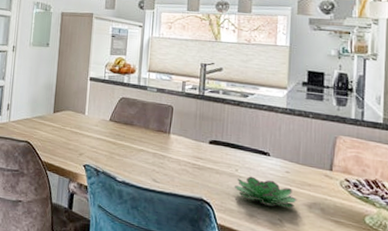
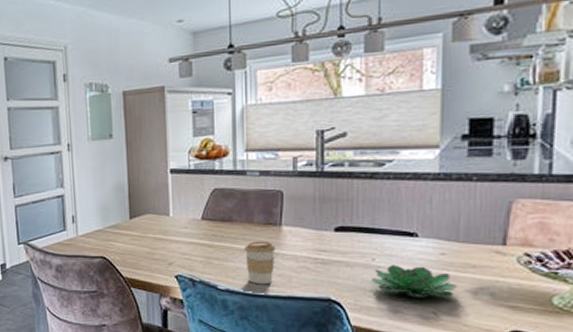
coffee cup: none [139,143,165,181] -> present [244,241,276,285]

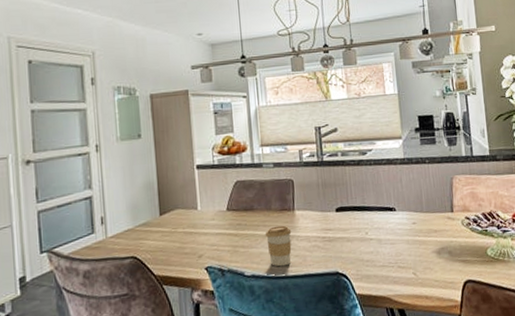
succulent plant: present [370,265,457,298] -> none [366,235,427,262]

